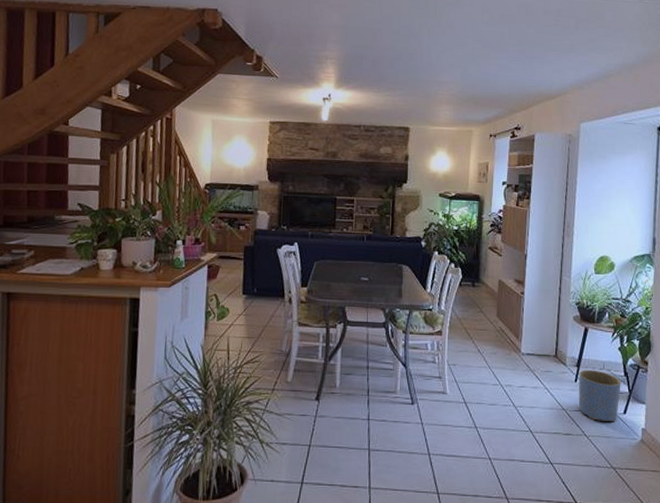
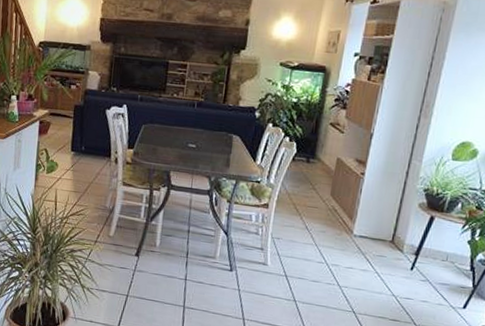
planter: present [578,369,621,421] -> none [410,259,465,315]

